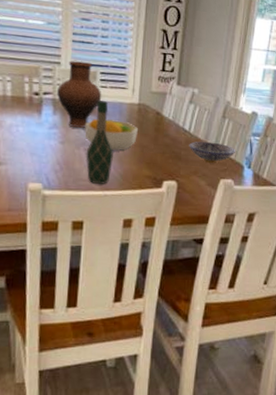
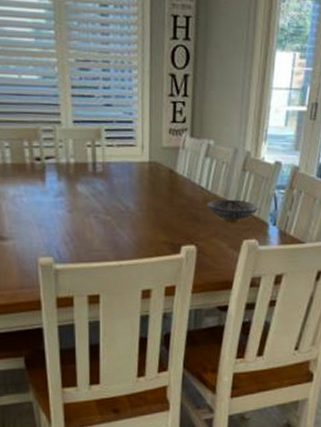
vase: present [57,60,102,129] -> none [60,117,109,195]
fruit bowl: present [85,118,138,151] -> none [93,182,150,217]
wine bottle: present [86,100,113,184] -> none [96,161,126,254]

